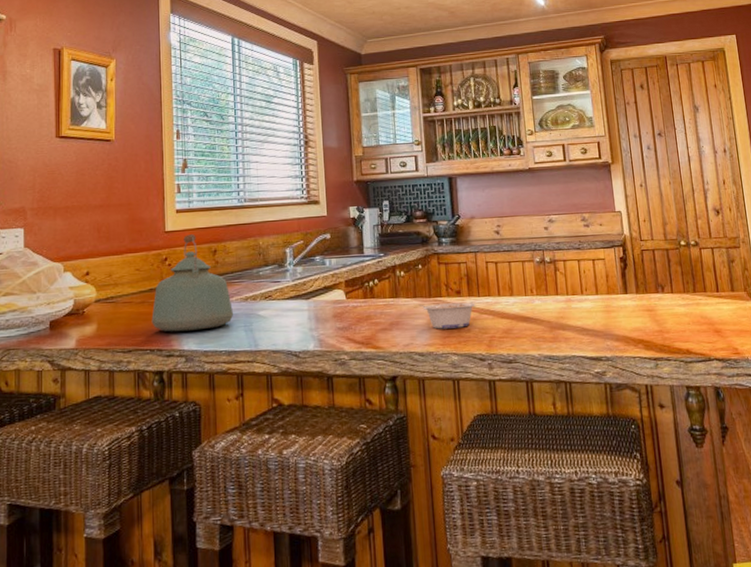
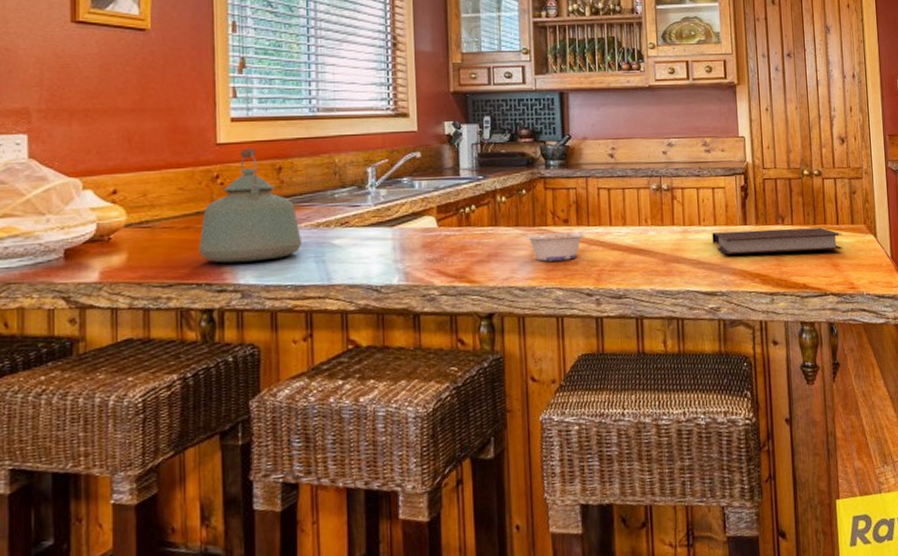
notebook: none [594,295,724,322] -> present [712,227,843,255]

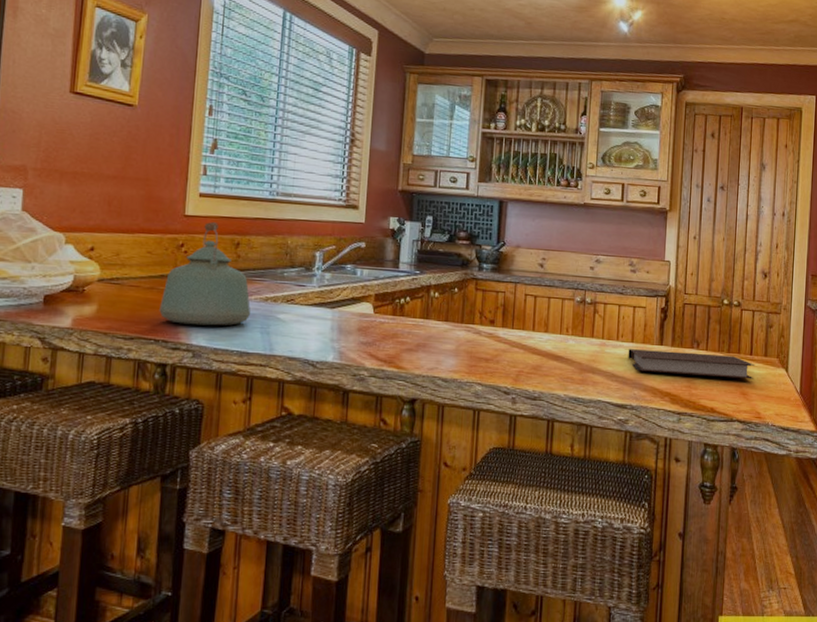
legume: present [522,232,584,262] -> none [450,329,508,358]

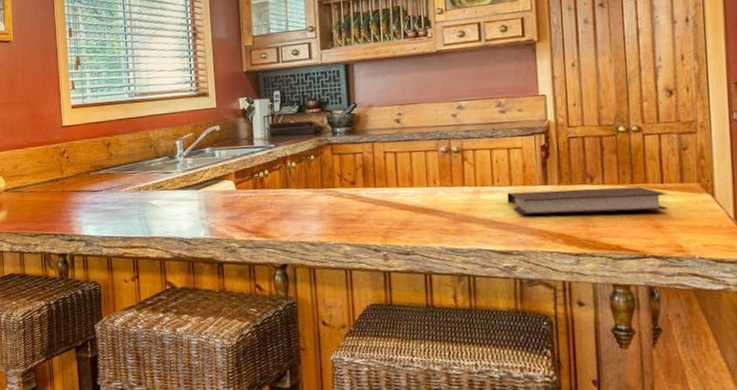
kettle: present [159,221,251,326] -> none [54,127,128,219]

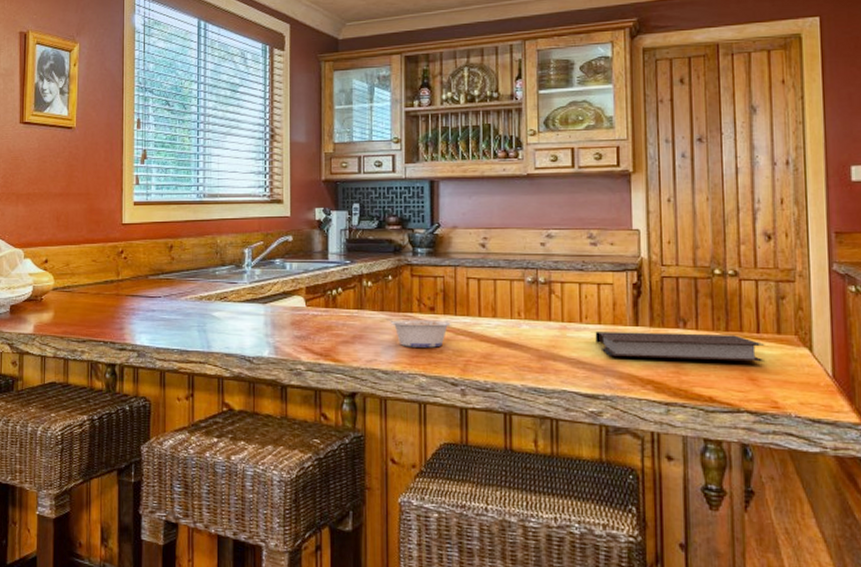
legume: none [311,193,371,220] -> present [387,318,451,348]

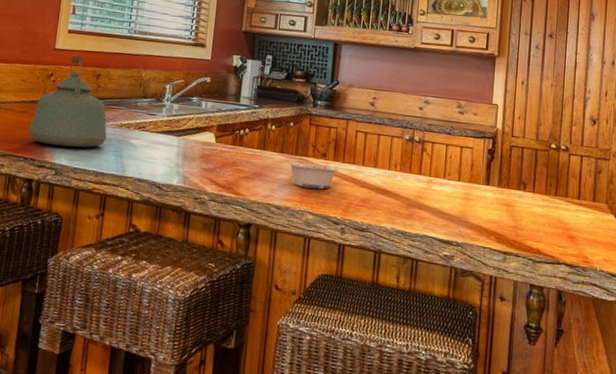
kettle: none [106,227,188,326] -> present [29,54,107,148]
notebook: present [595,332,765,362] -> none [454,187,583,224]

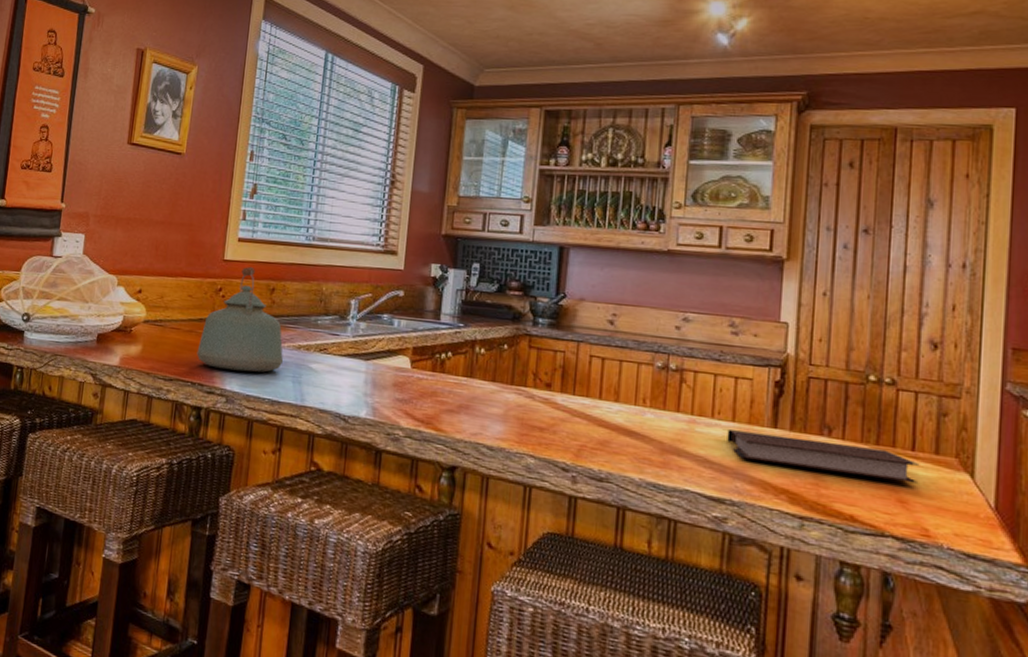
legume: present [285,160,339,190] -> none [498,390,568,428]
notebook: none [454,187,583,224] -> present [727,429,920,484]

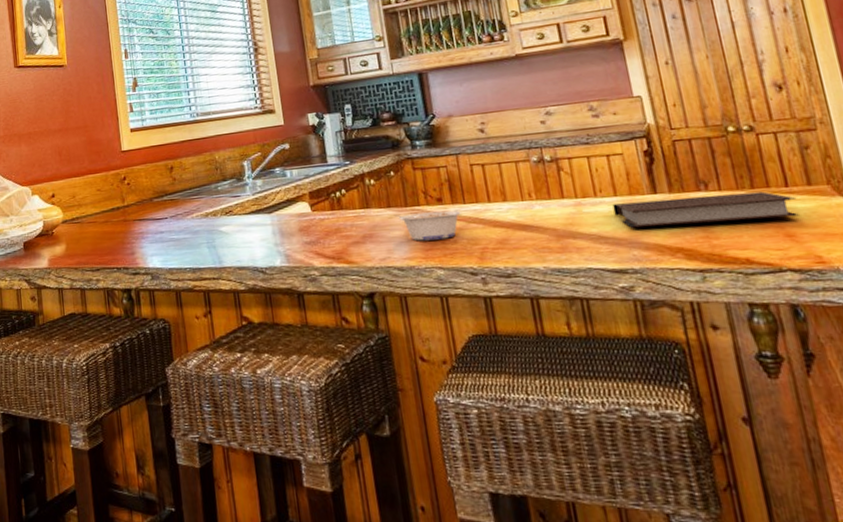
kettle: present [197,266,284,373] -> none [115,151,196,250]
legume: none [498,390,568,428] -> present [395,210,461,241]

